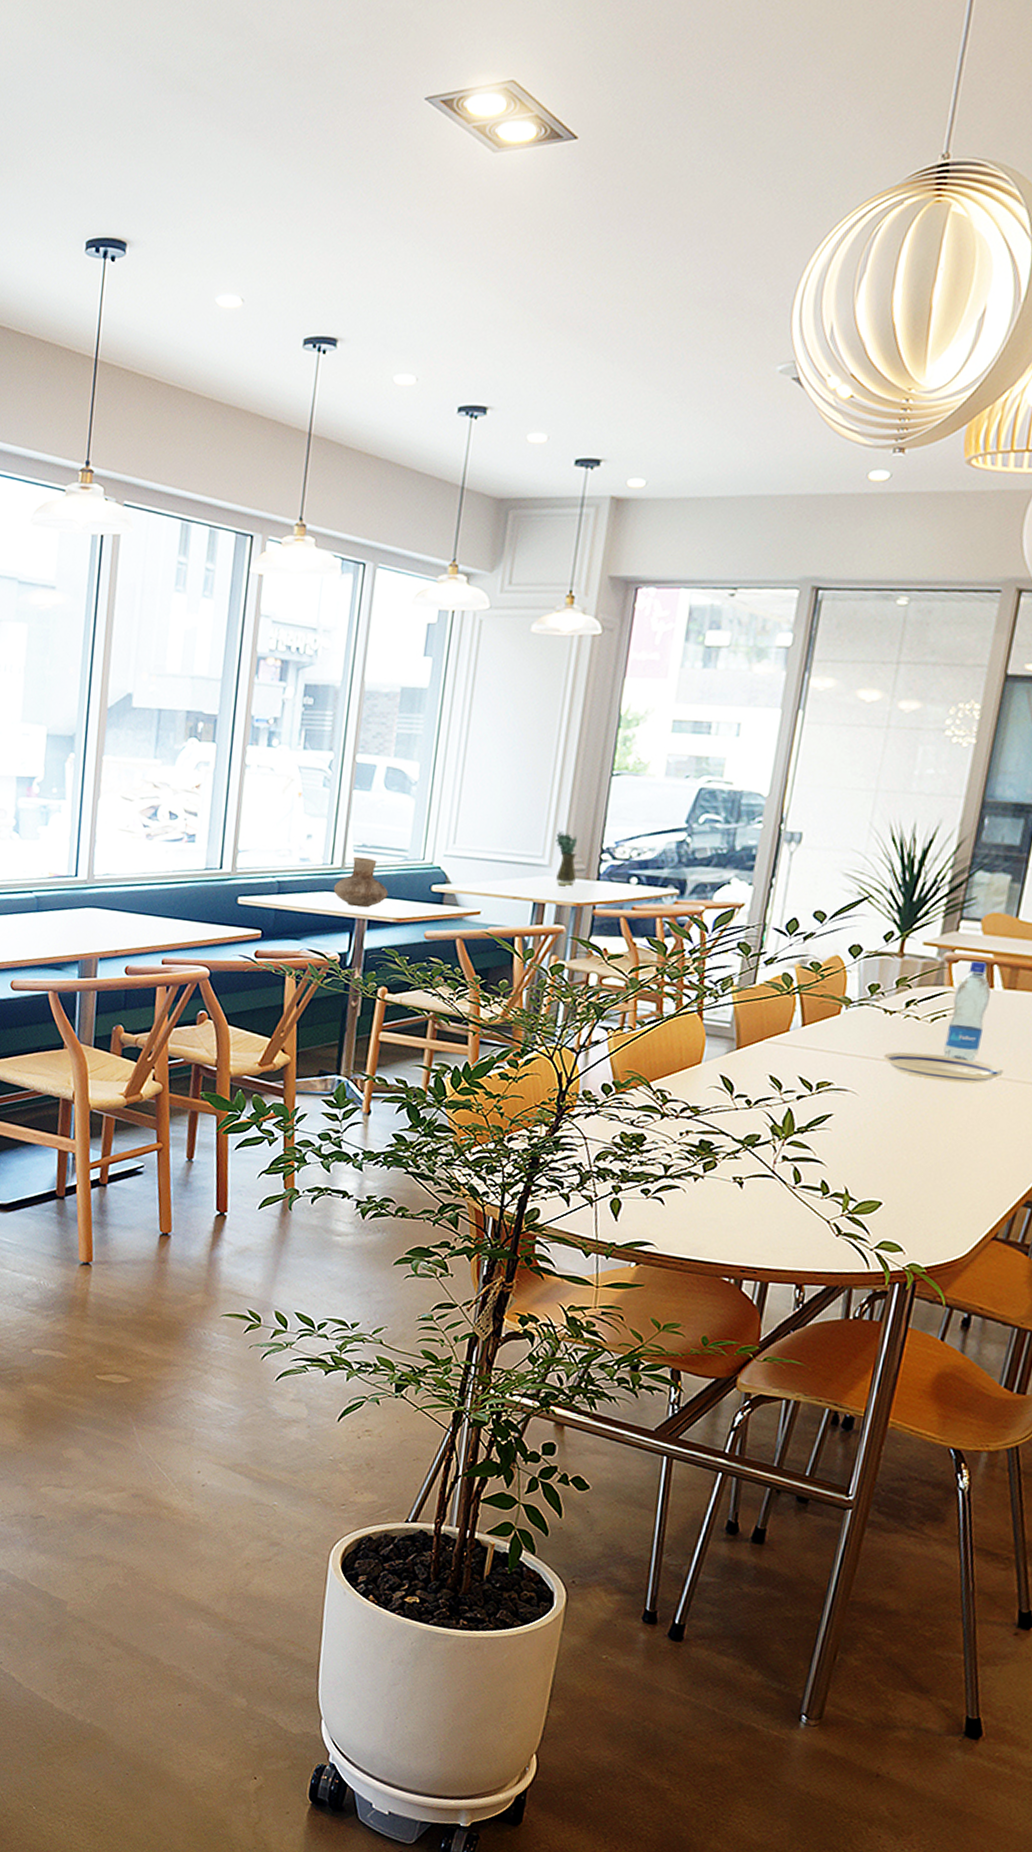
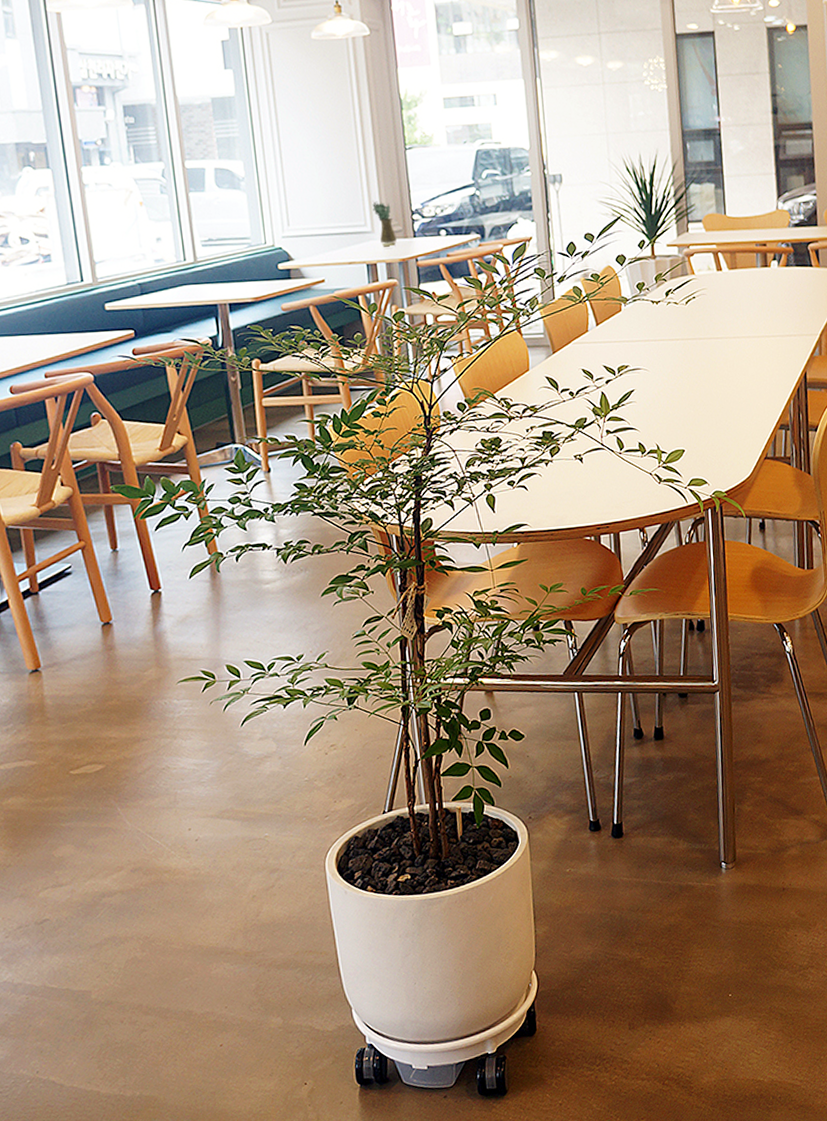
vase: present [333,856,389,908] -> none [191,249,242,295]
plate: present [883,1052,1004,1084] -> none [659,327,743,348]
bottle: present [943,961,991,1062] -> none [697,252,723,329]

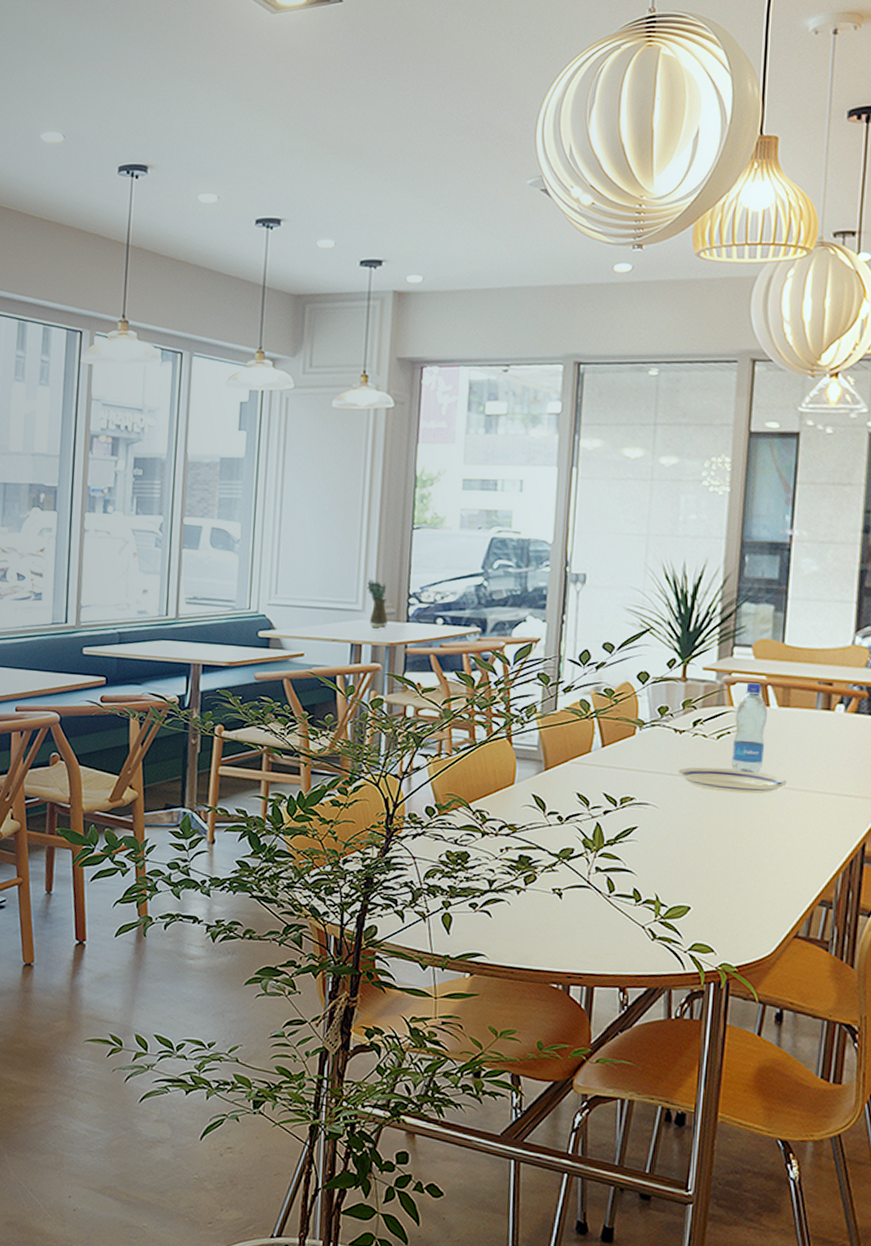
plate: none [659,327,743,348] -> present [678,767,787,794]
bottle: none [697,252,723,329] -> present [731,683,767,774]

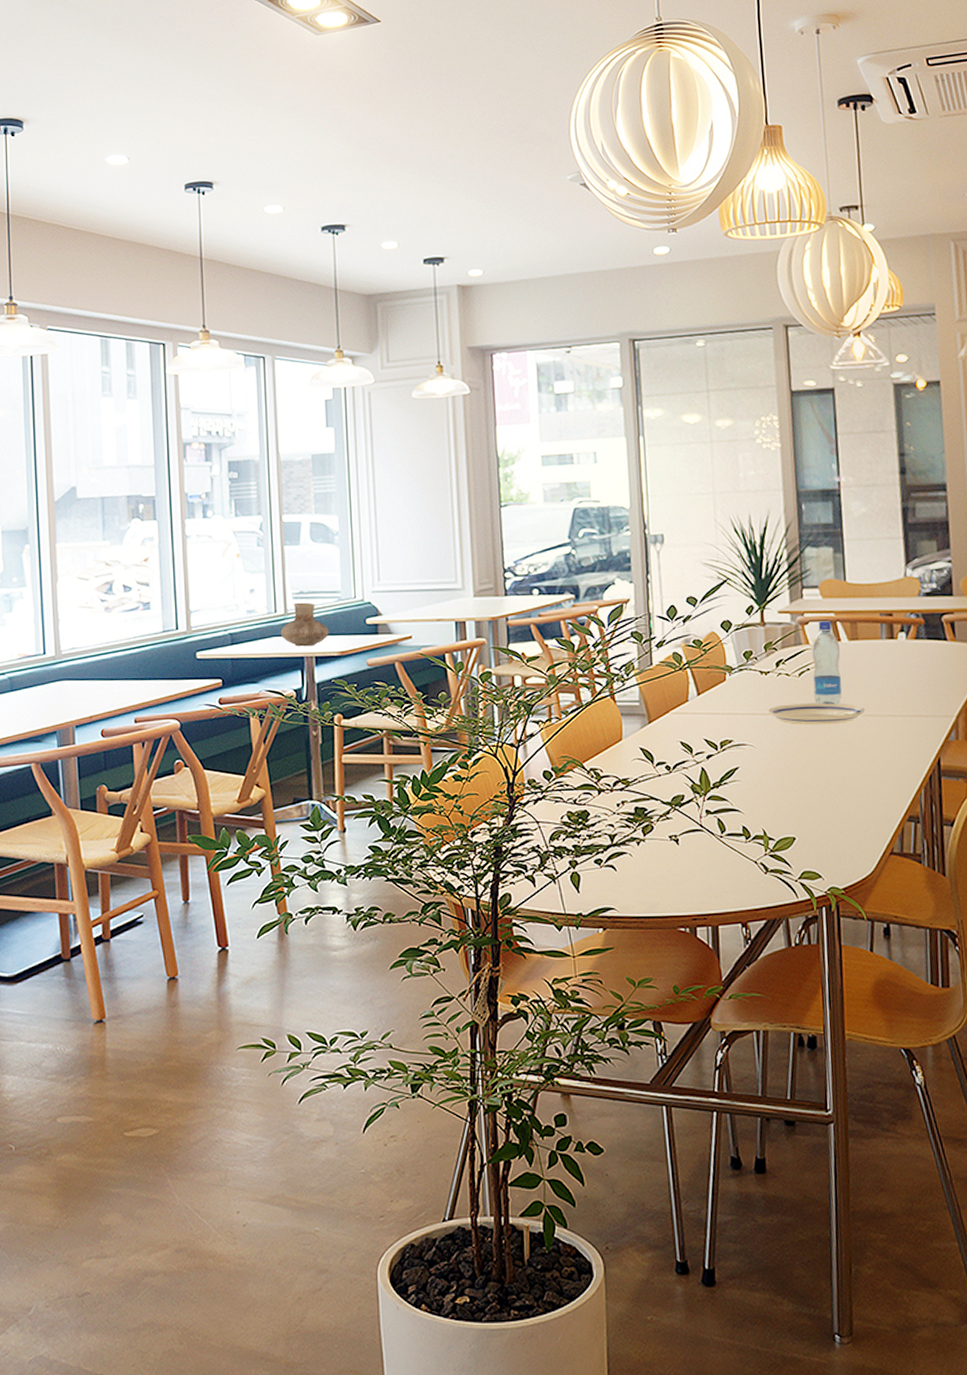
vase: none [169,608,220,654] -> present [280,602,330,647]
vase: present [367,579,388,631] -> none [464,558,487,607]

